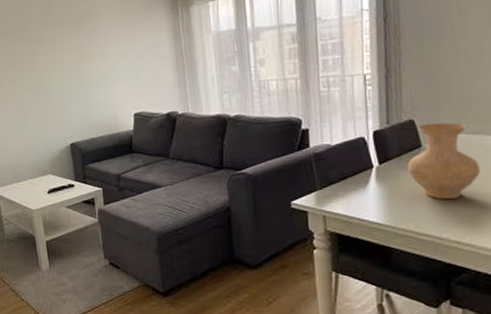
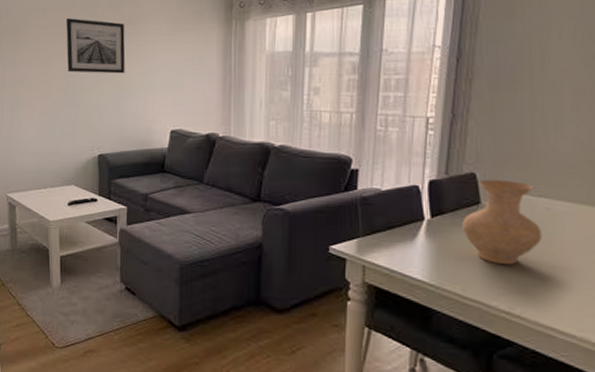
wall art: none [26,21,86,72] -> present [66,18,126,74]

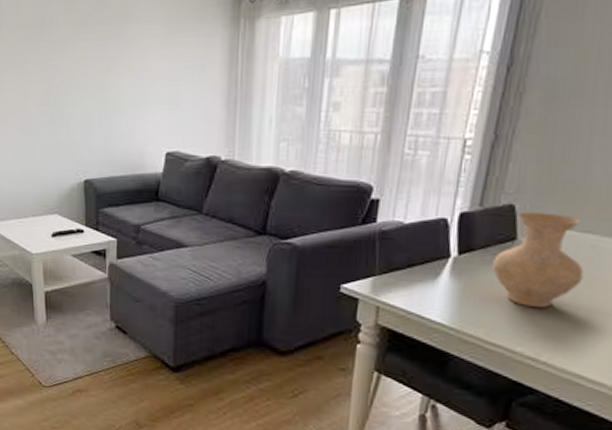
wall art: present [66,18,126,74] -> none [43,16,114,85]

